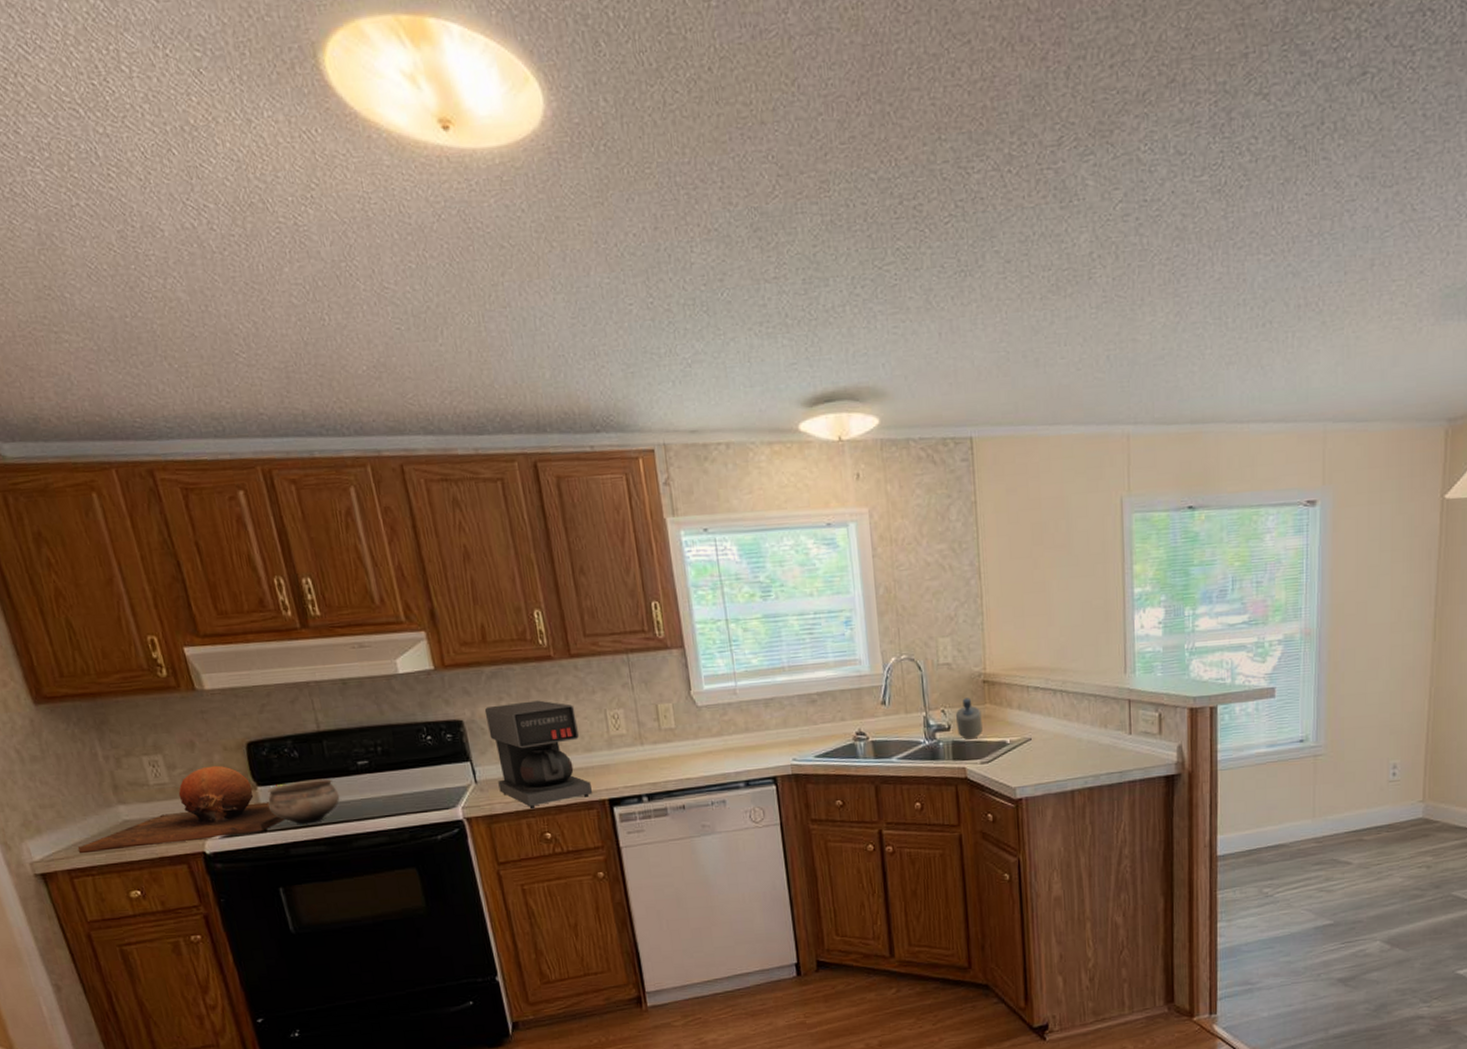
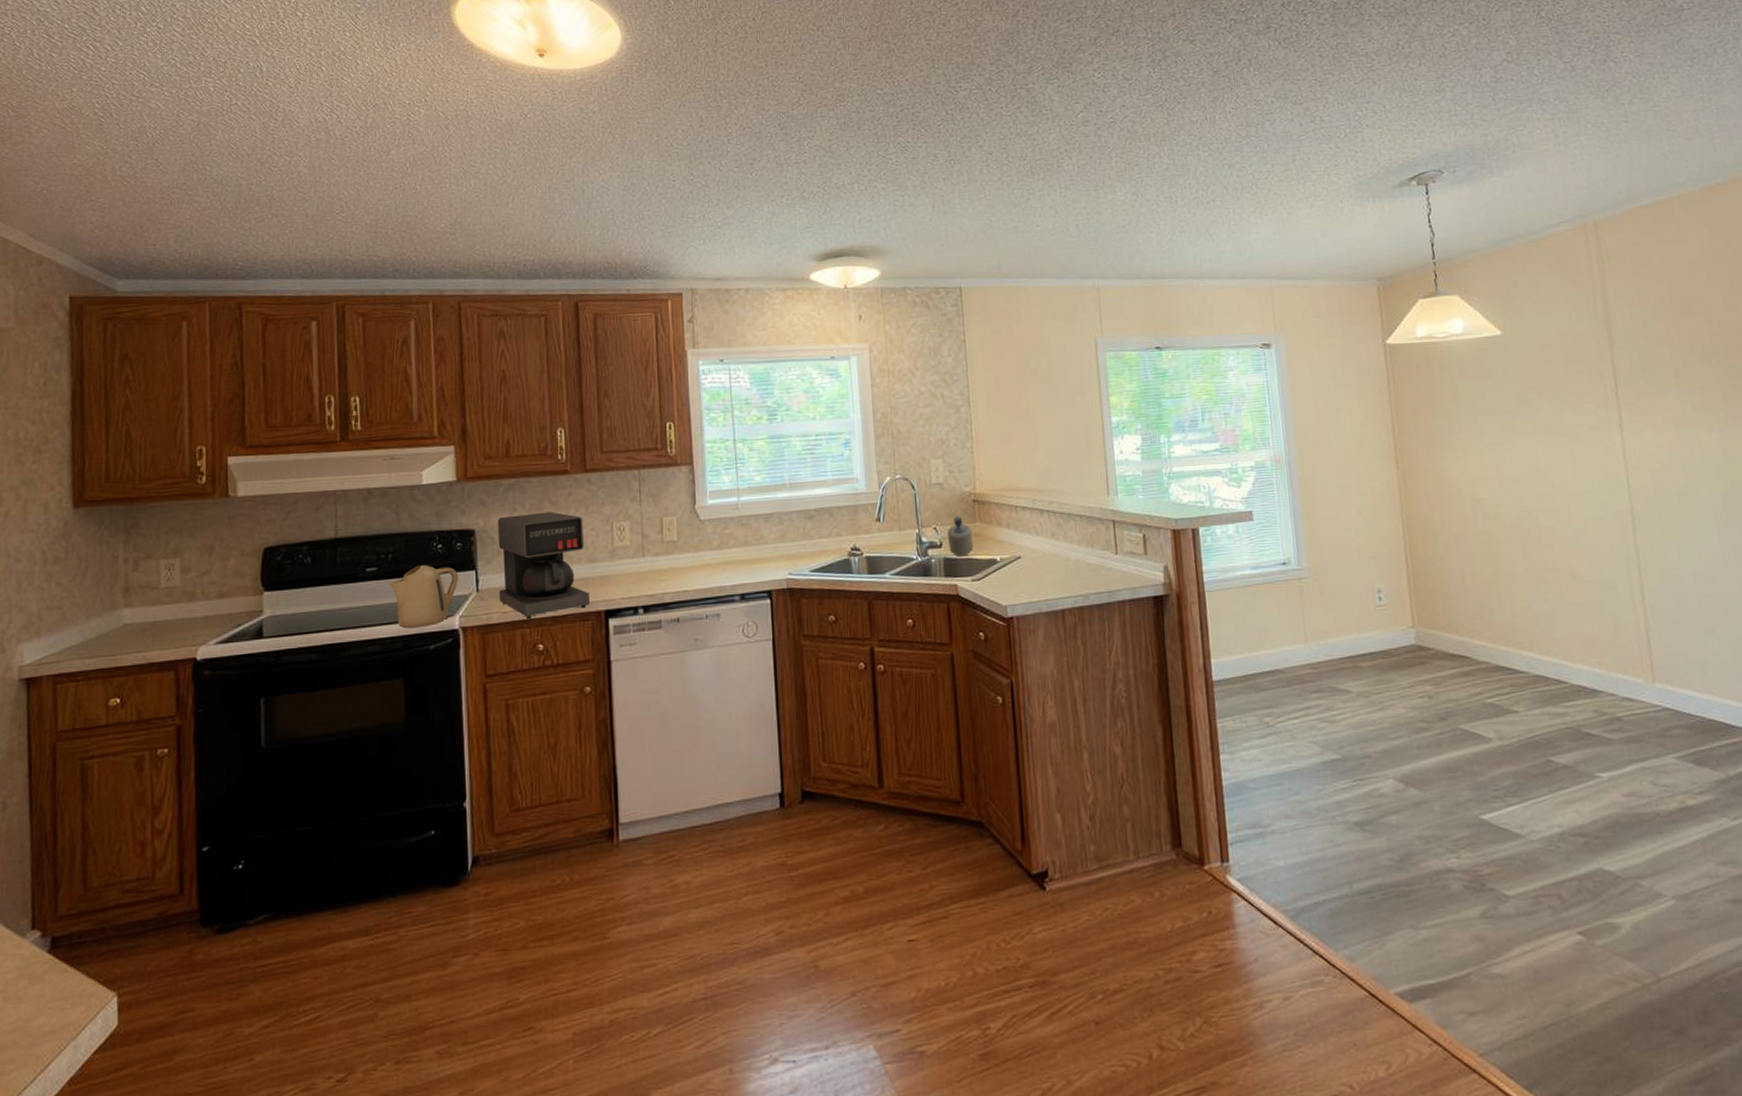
chopping board: present [77,765,285,854] -> none [70,569,284,658]
cooking pot: present [267,778,340,824] -> none [270,584,342,631]
kettle: none [383,757,455,821] -> present [389,565,458,629]

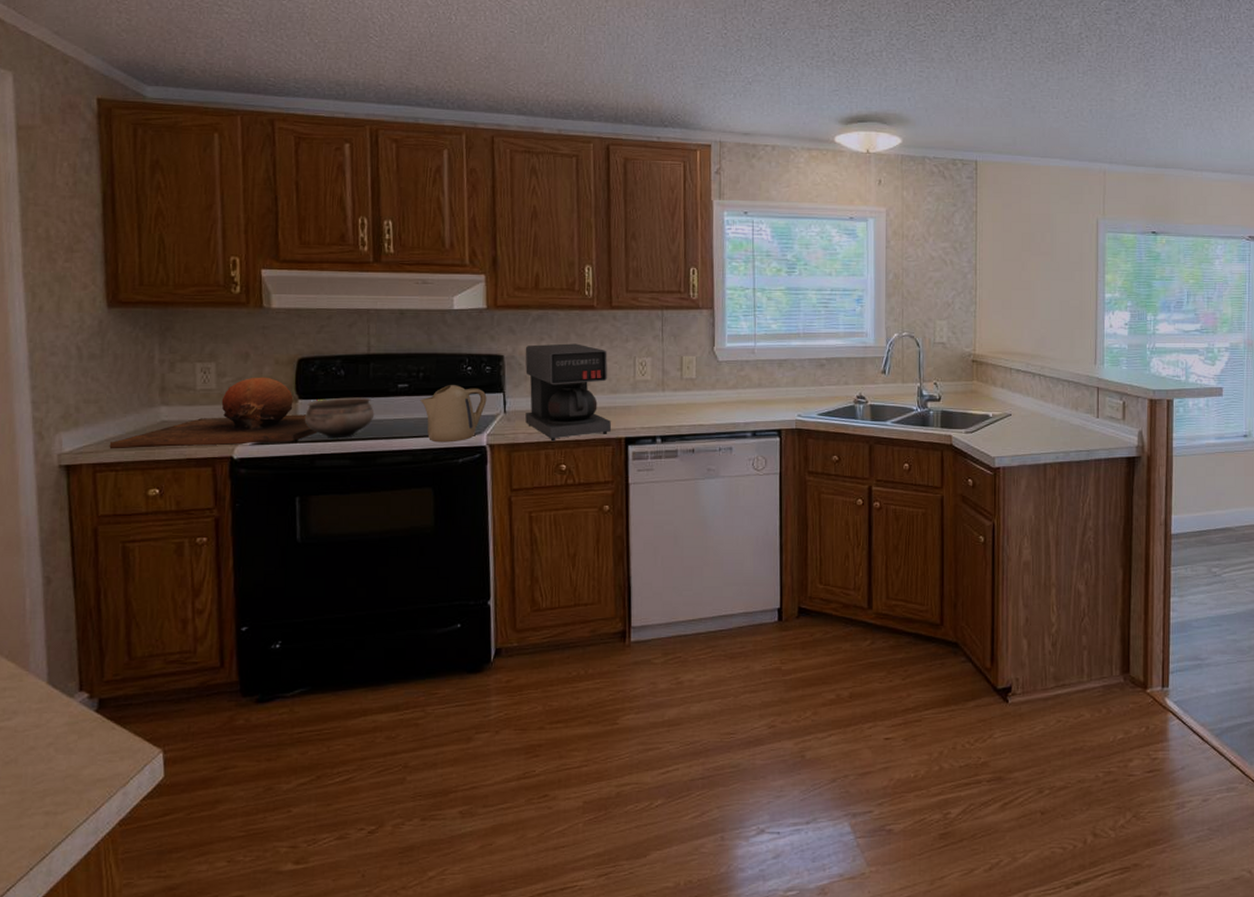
chopping board: none [70,569,284,658] -> present [109,377,318,449]
cooking pot: none [270,584,342,631] -> present [304,397,375,439]
soap dispenser: present [946,516,973,557] -> none [946,374,969,411]

